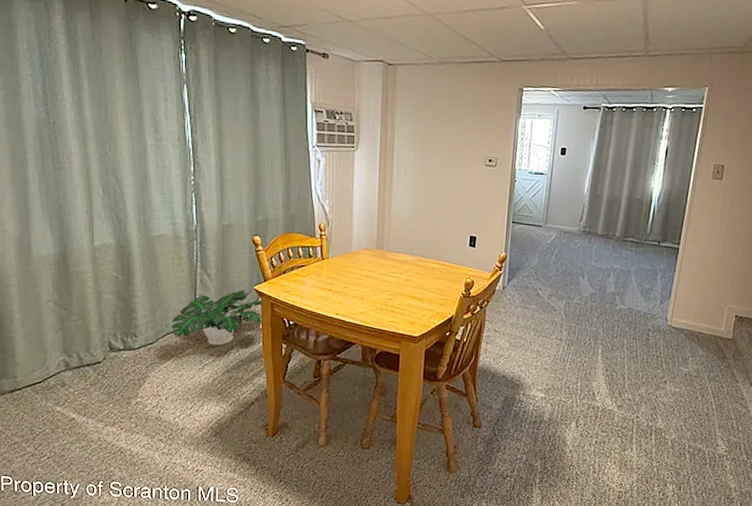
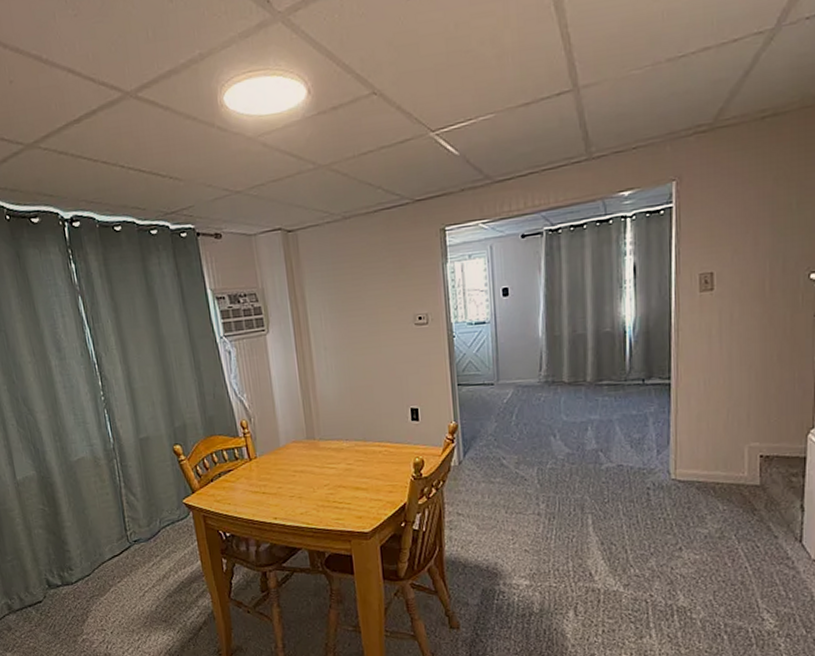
potted plant: present [171,290,264,346] -> none [104,506,198,570]

